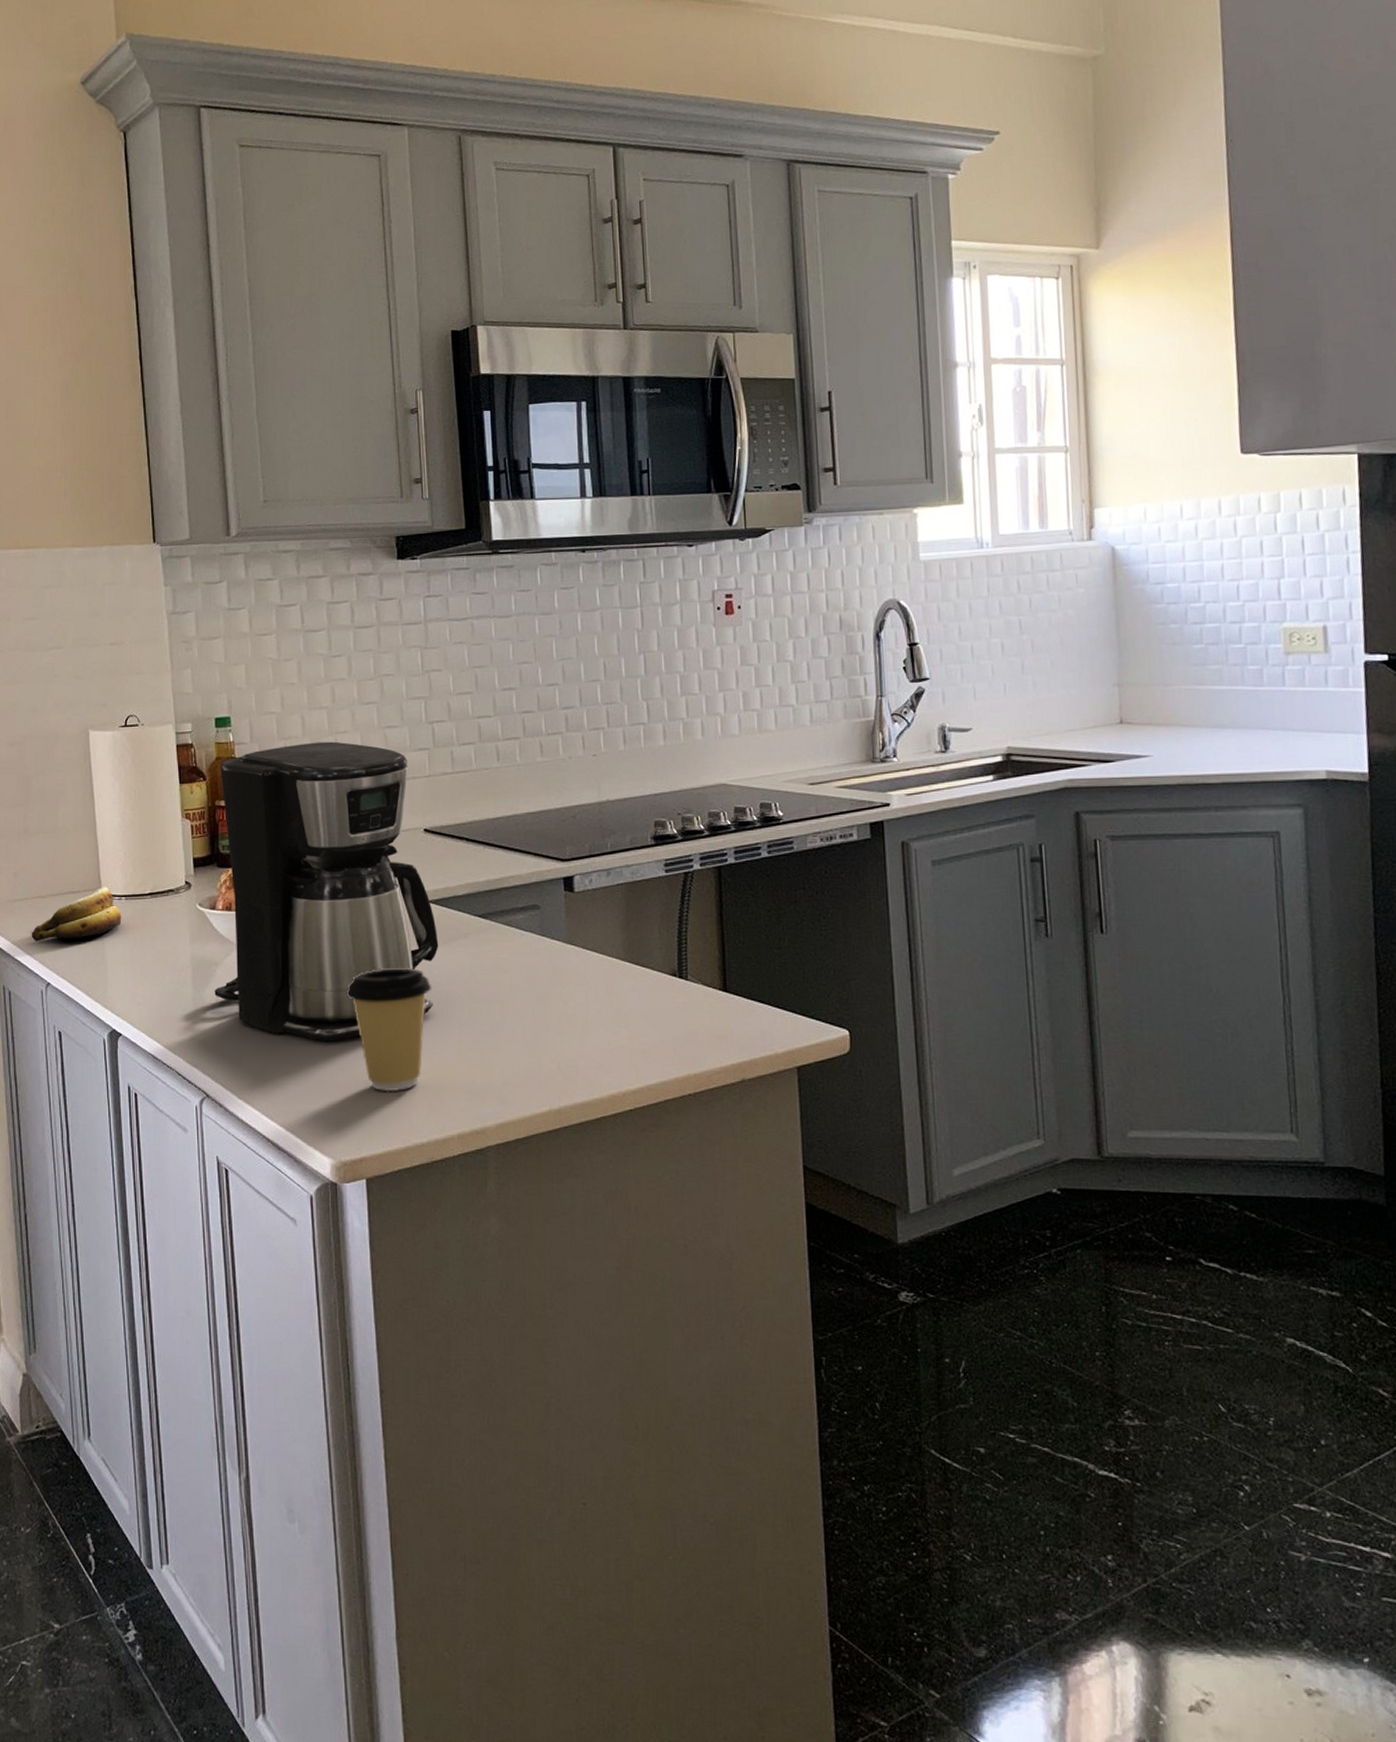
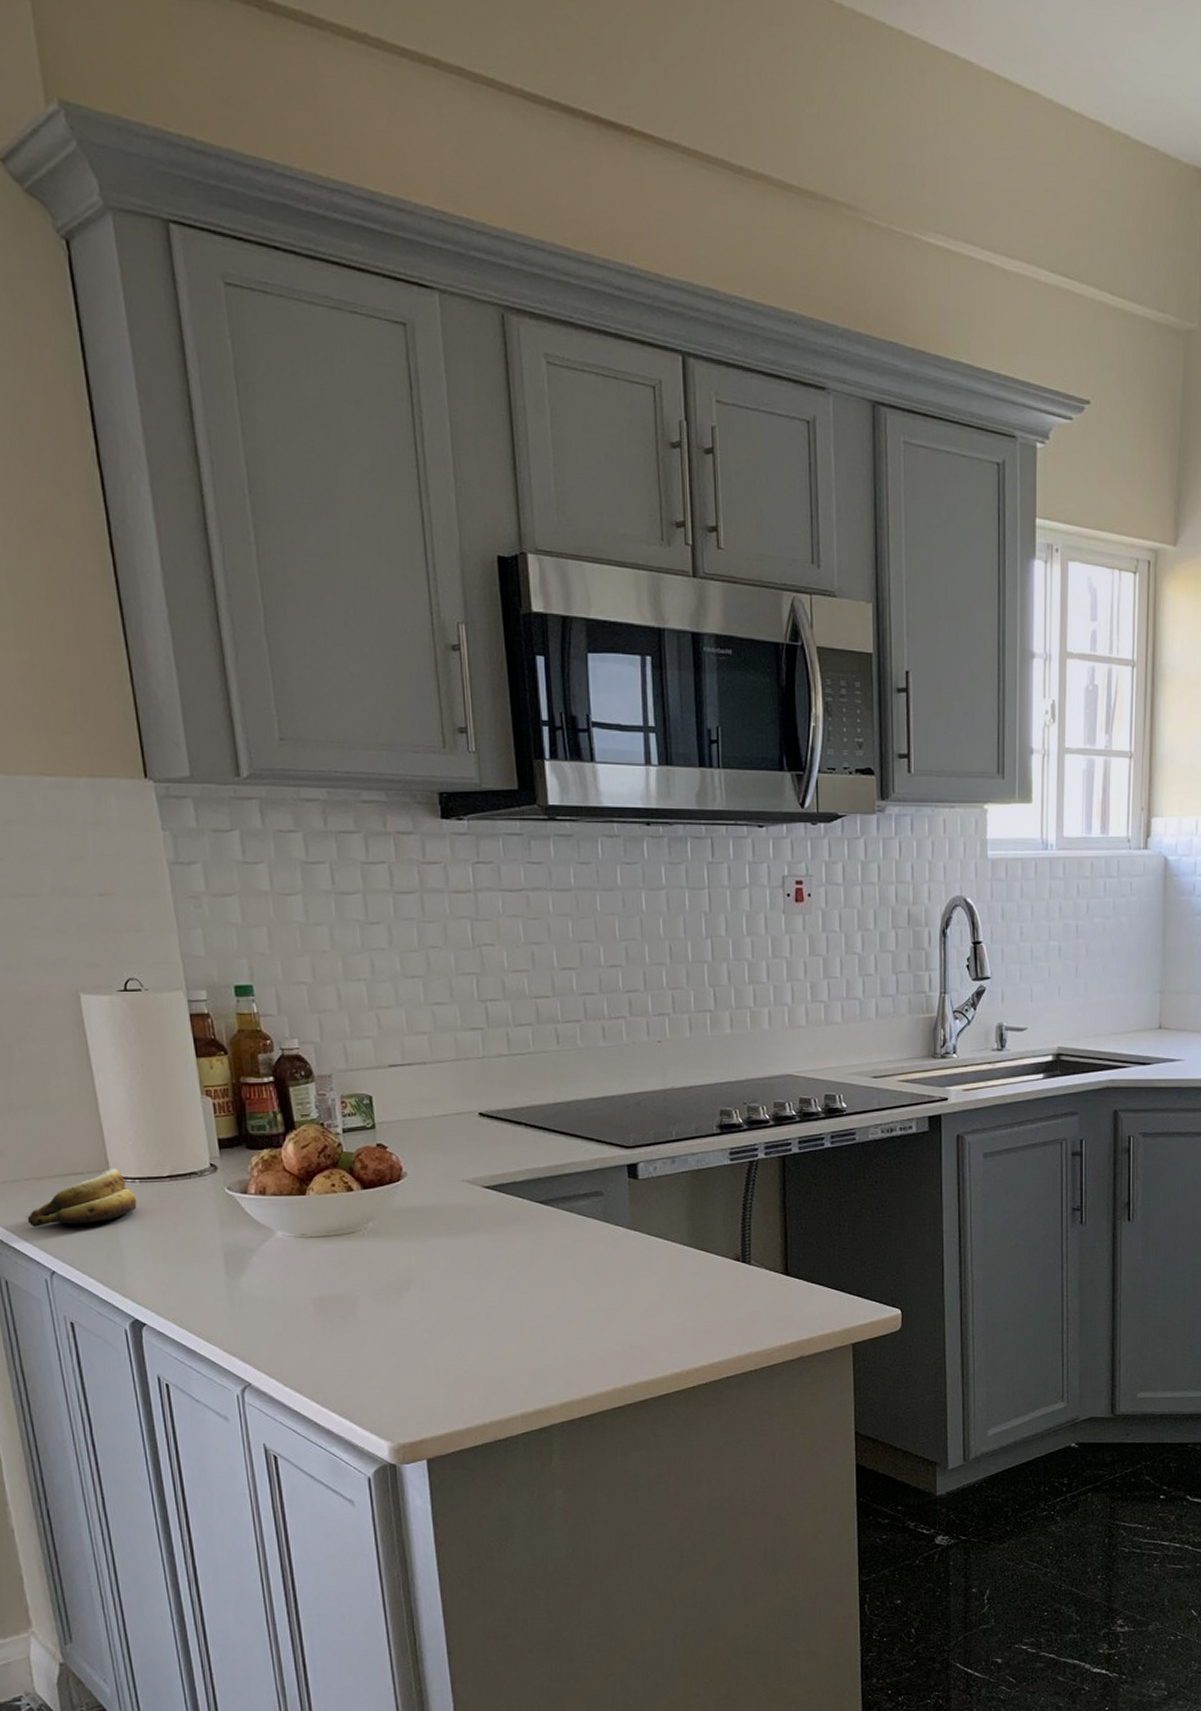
coffee maker: present [214,741,439,1043] -> none [243,1017,498,1329]
coffee cup: present [346,967,432,1092] -> none [399,1253,492,1376]

